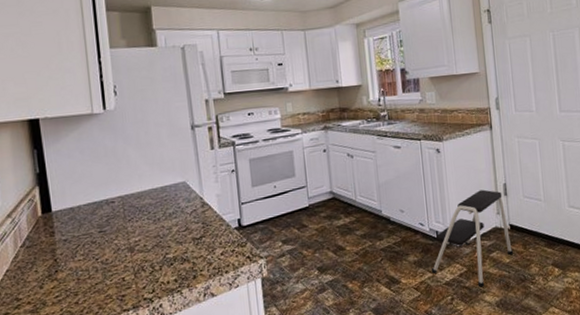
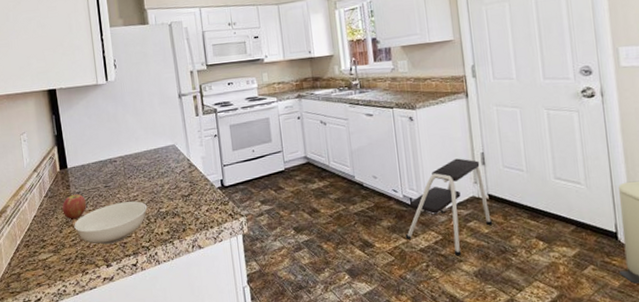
fruit: none [43,241,75,272] -> present [62,193,86,220]
bowl: none [59,247,152,300] -> present [74,201,148,245]

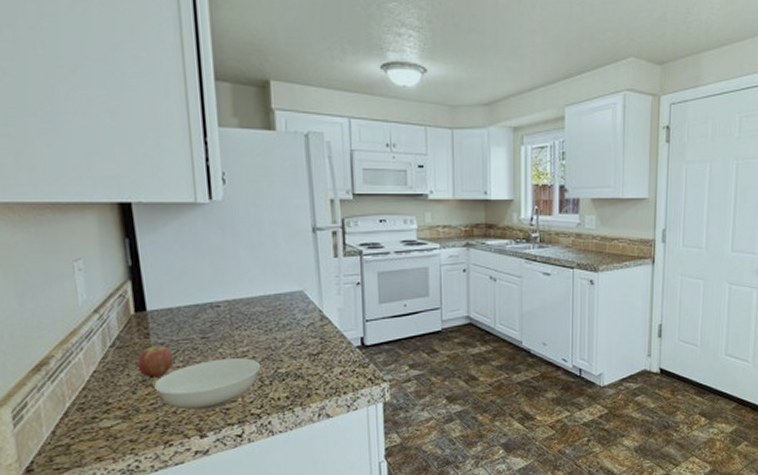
step stool: present [405,158,493,256] -> none [569,329,660,431]

